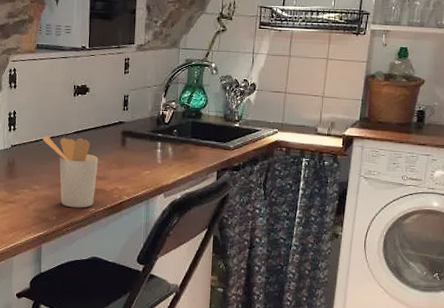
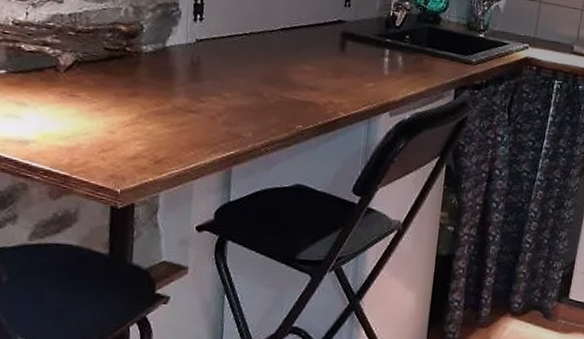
utensil holder: present [43,135,99,208] -> none [239,30,311,124]

